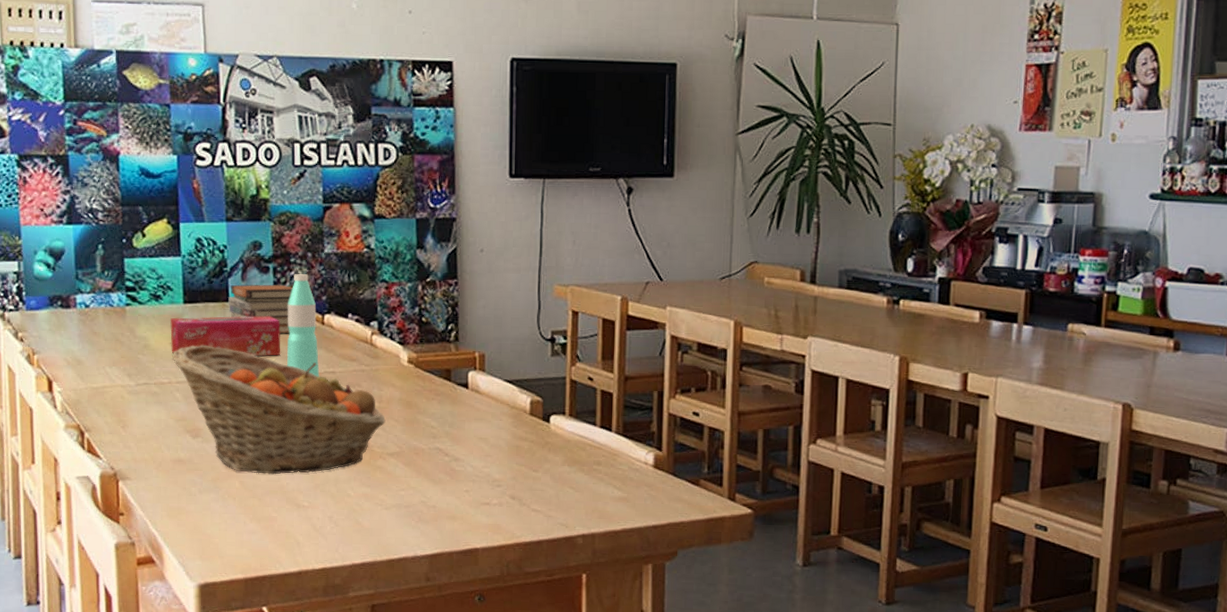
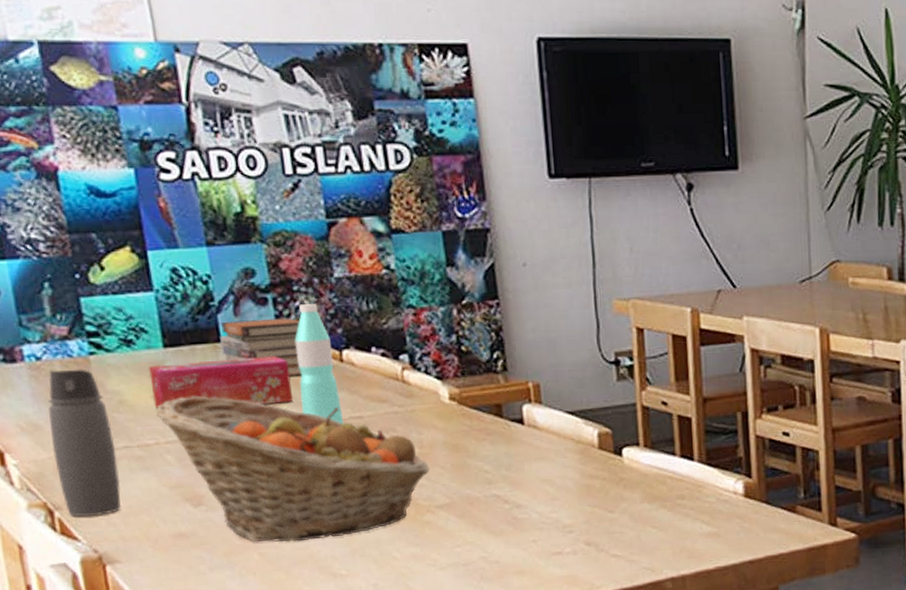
thermos: none [89,316,138,440] -> present [48,369,122,517]

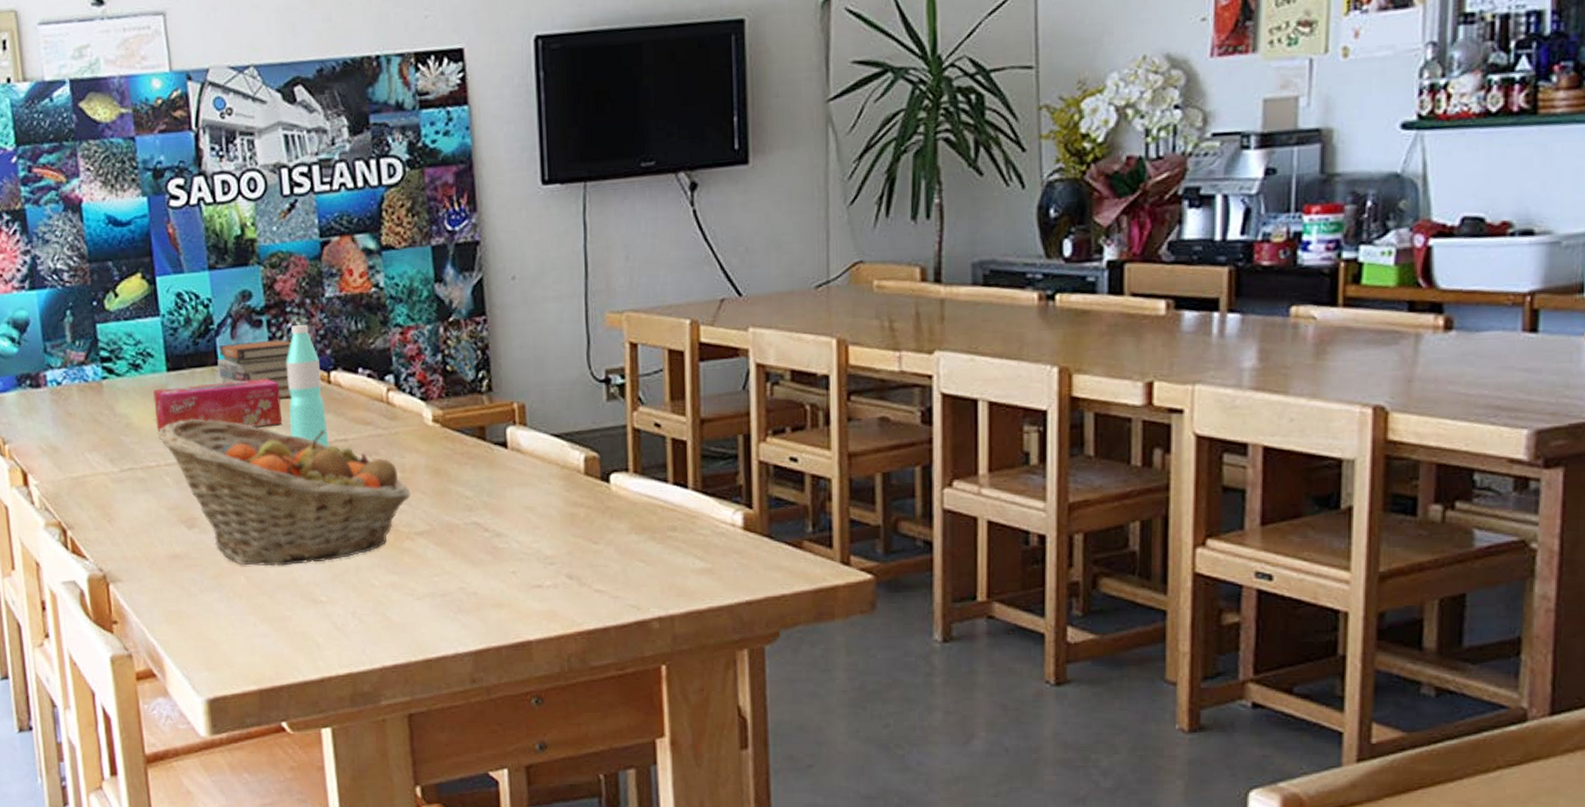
thermos: present [48,369,122,517] -> none [65,393,125,536]

